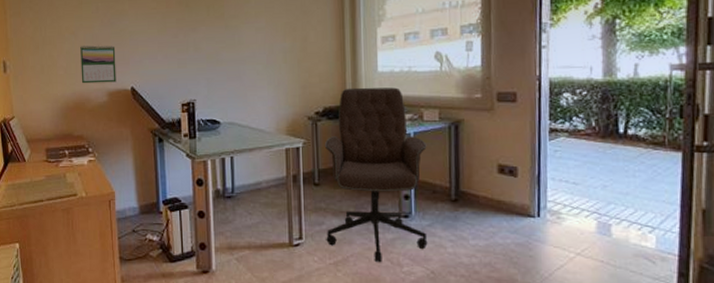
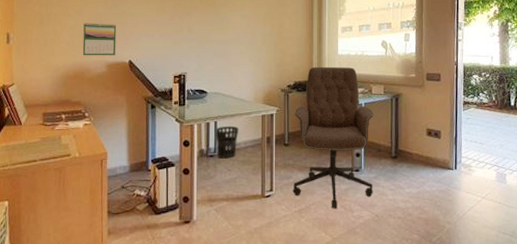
wastebasket: none [232,161,260,200] -> present [215,125,239,159]

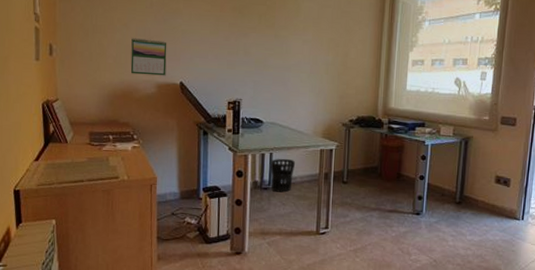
office chair: present [292,66,374,208] -> none [349,101,441,250]

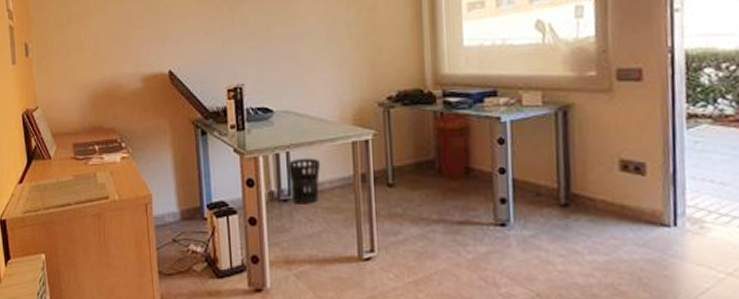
calendar: present [130,37,167,76] -> none [110,22,152,68]

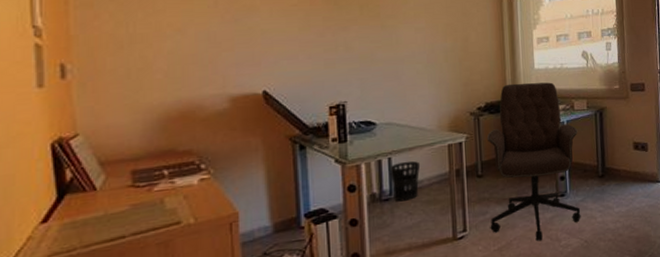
office chair: none [398,65,531,281] -> present [486,82,581,241]

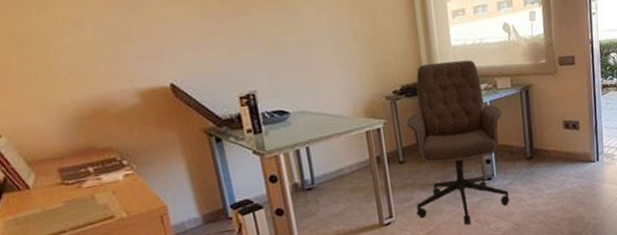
wastebasket: present [390,161,421,202] -> none [309,149,340,191]

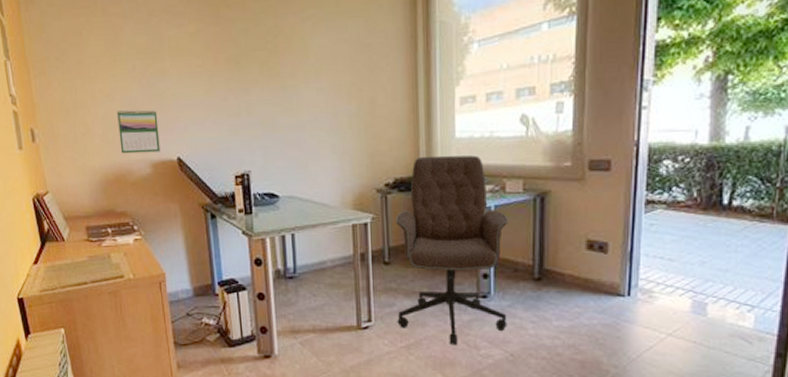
calendar: none [88,36,149,85] -> present [117,109,161,154]

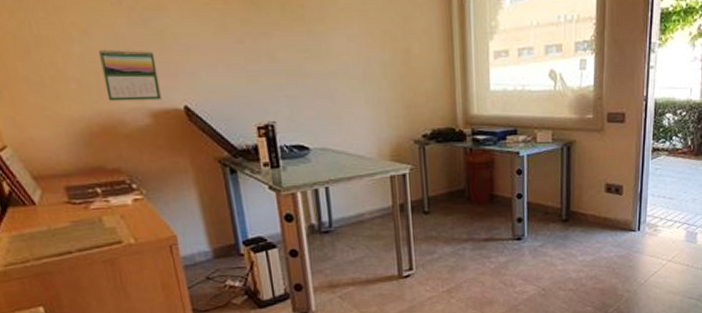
office chair: present [395,155,509,344] -> none [433,107,540,285]

